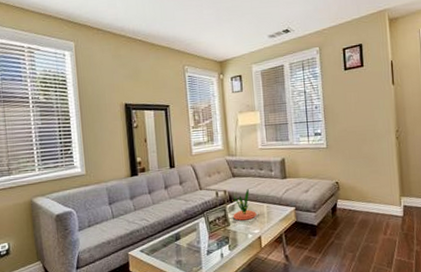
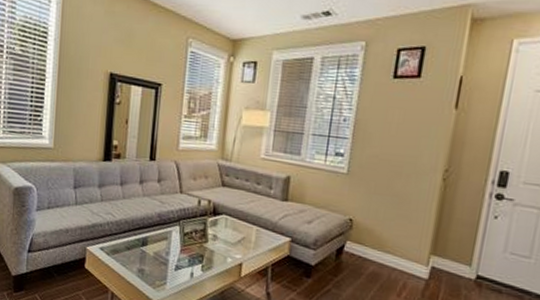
plant: present [232,189,257,221] -> none [213,204,243,241]

